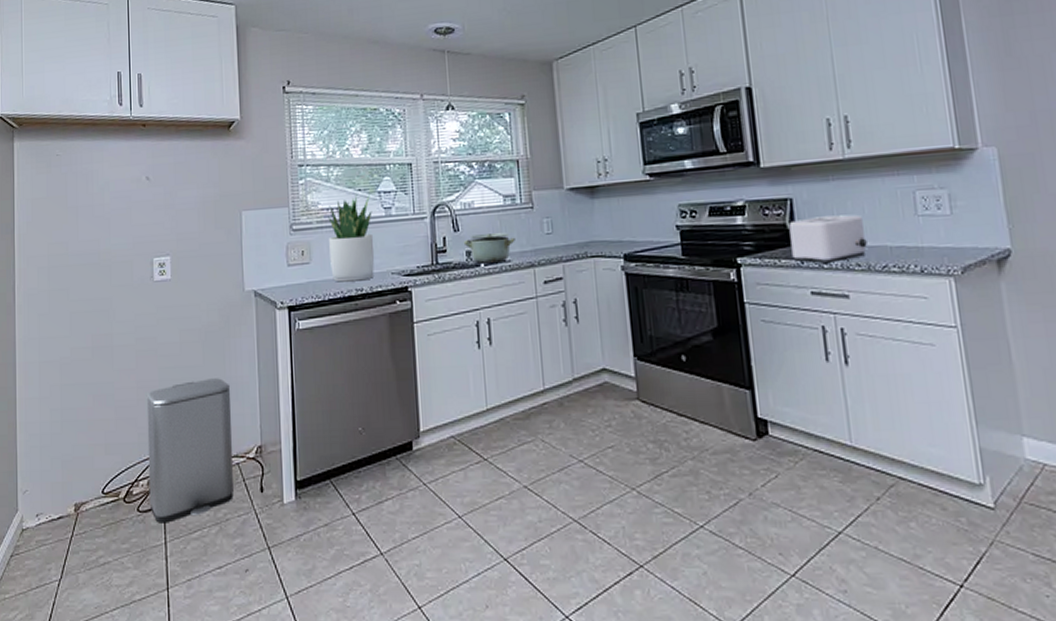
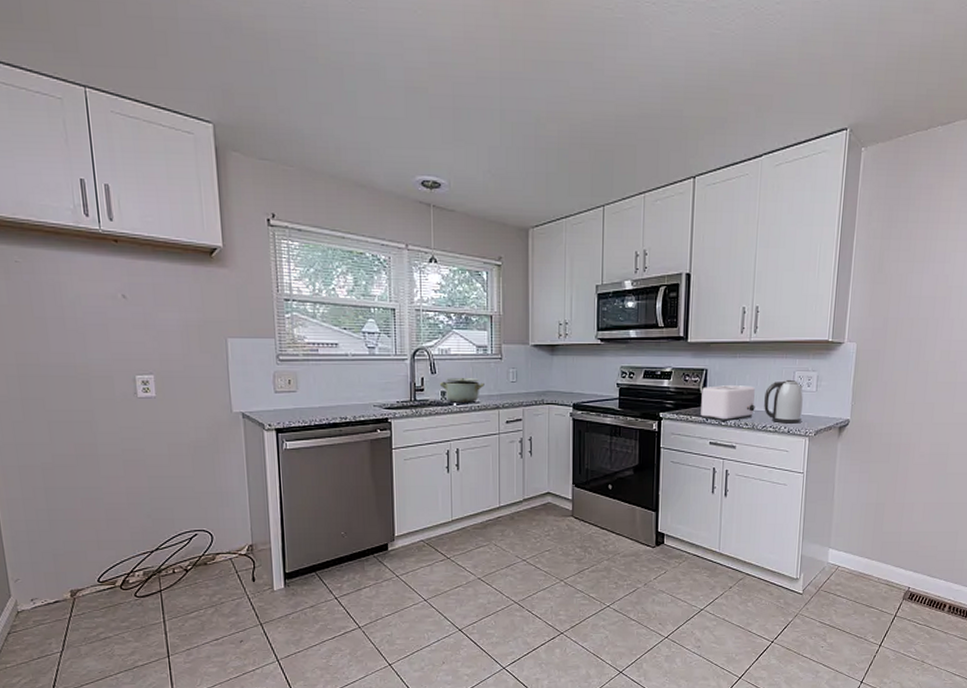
pedal bin: present [146,378,234,523] -> none [137,488,227,606]
planter: present [328,194,375,282] -> none [314,332,359,410]
kettle: none [877,202,938,261] -> present [764,379,803,424]

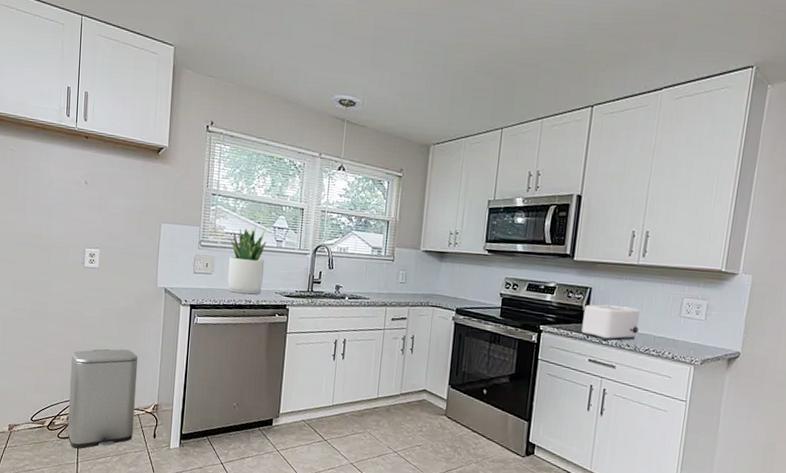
pedal bin: none [137,488,227,606] -> present [67,349,139,449]
planter: none [314,332,359,410] -> present [228,225,267,295]
saucepan: present [439,378,484,403] -> none [335,274,376,299]
kettle: present [764,379,803,424] -> none [648,305,691,351]

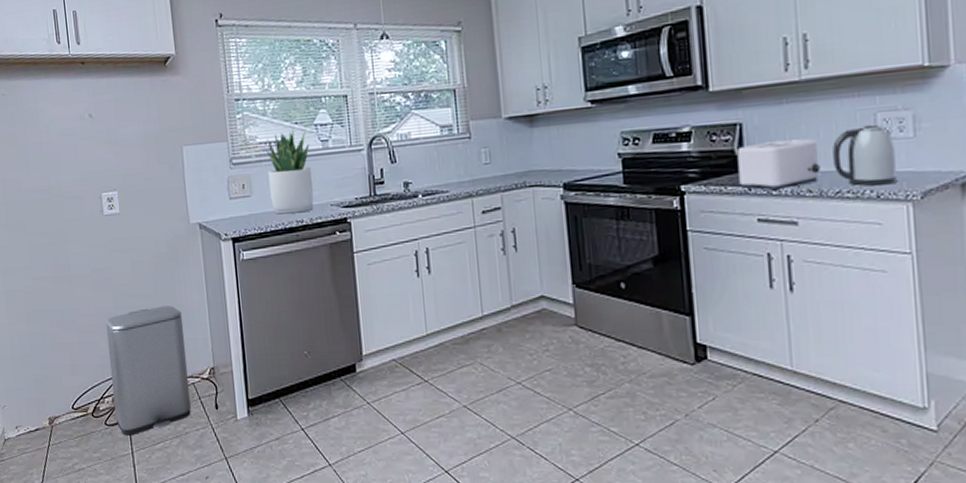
kettle: none [648,305,691,351] -> present [833,124,896,186]

